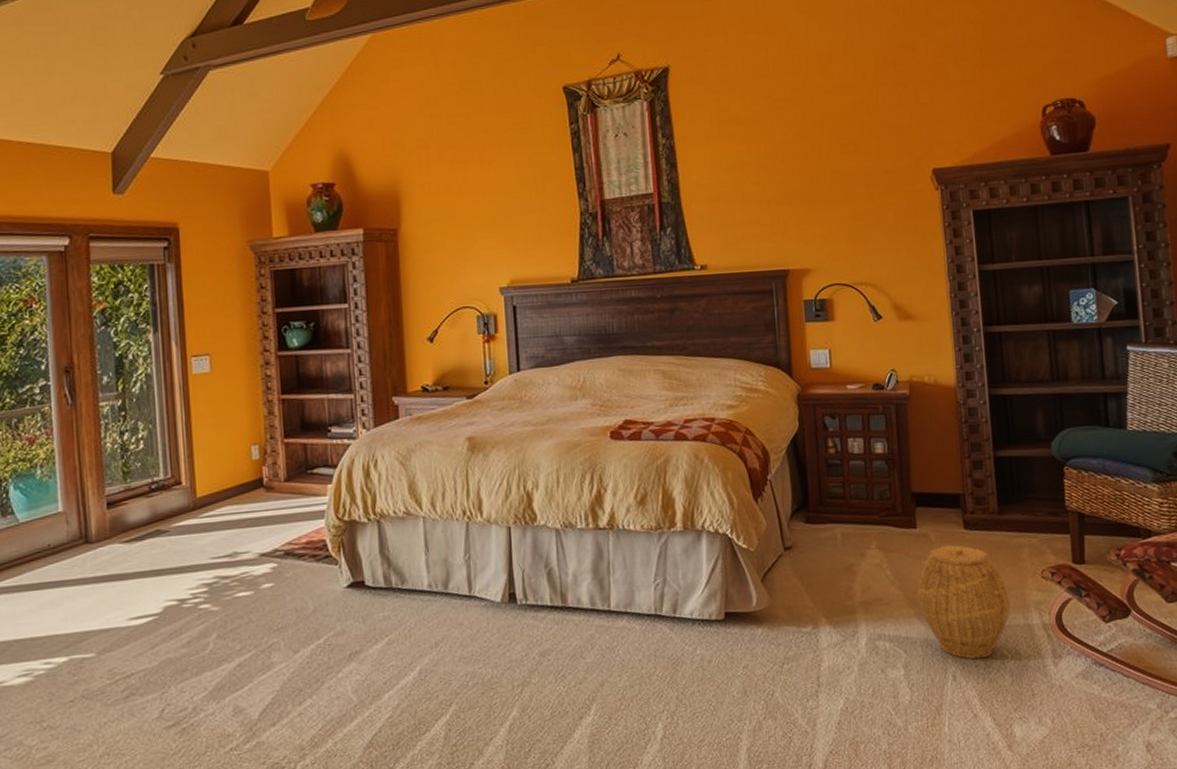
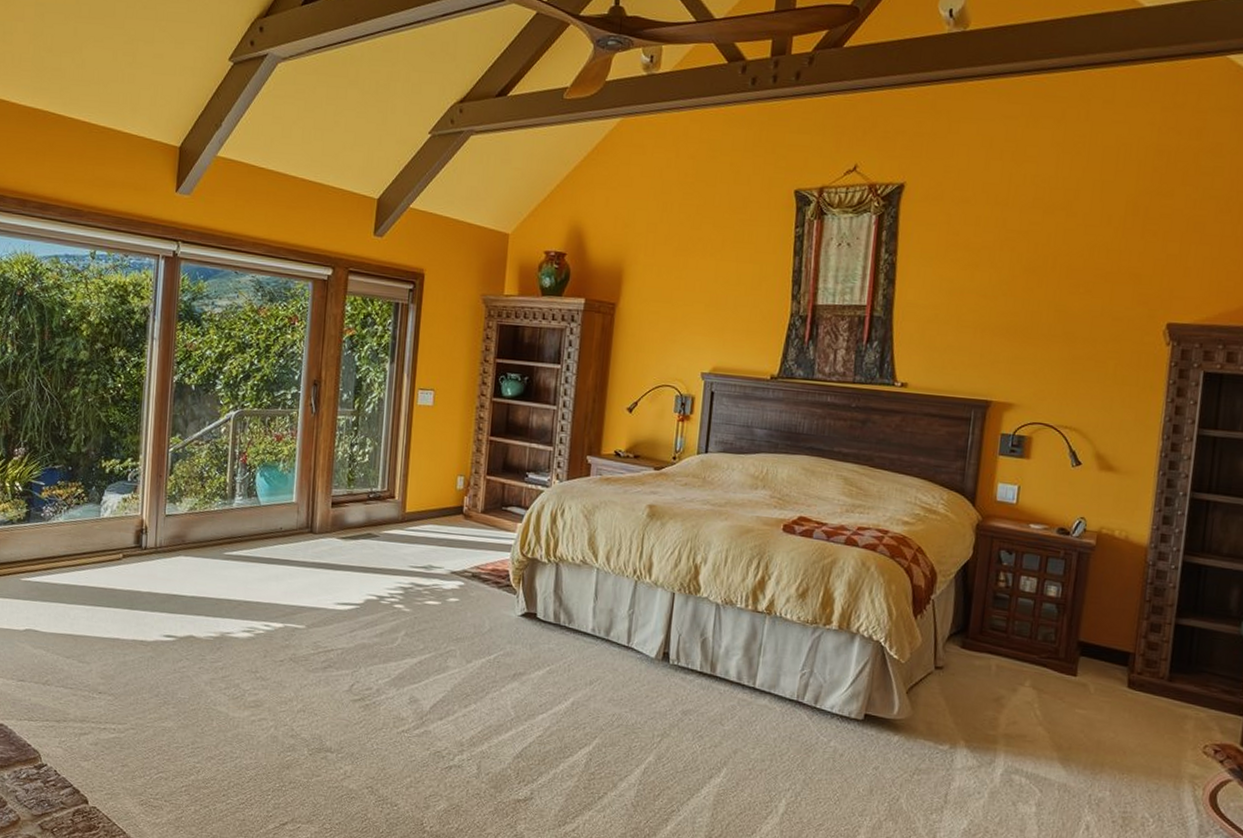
woven basket: present [917,545,1010,660] -> none [1064,698,1163,817]

